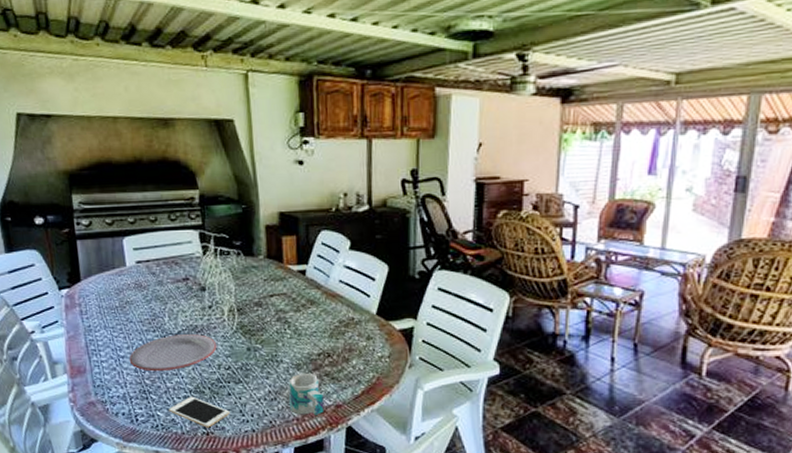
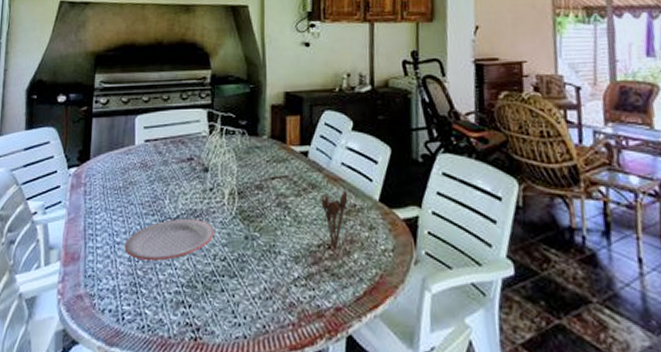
cell phone: present [169,396,230,428] -> none [158,291,221,331]
mug: present [288,374,324,415] -> none [285,268,323,320]
utensil holder: none [320,305,346,360] -> present [321,190,348,252]

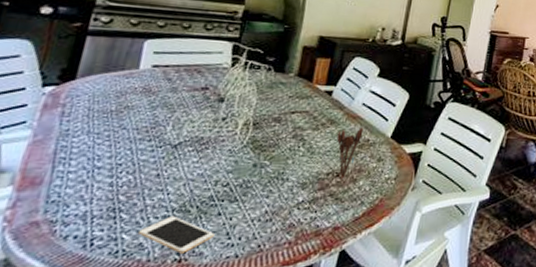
plate: present [124,219,214,261] -> none [106,145,221,187]
cell phone: none [158,291,221,331] -> present [139,215,215,254]

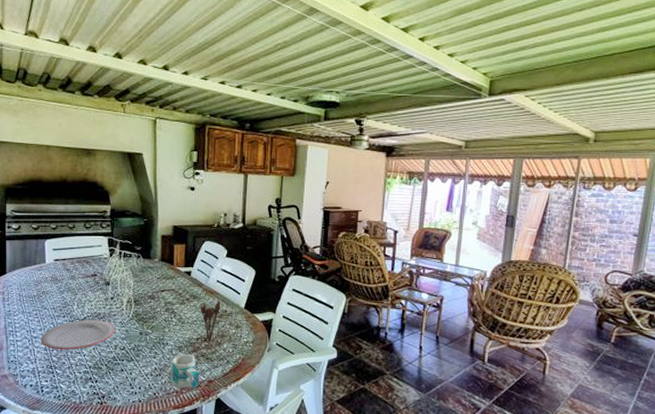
plate: none [106,145,221,187] -> present [40,320,115,350]
cell phone: present [139,215,215,254] -> none [70,371,121,398]
mug: none [284,193,323,238] -> present [170,354,199,389]

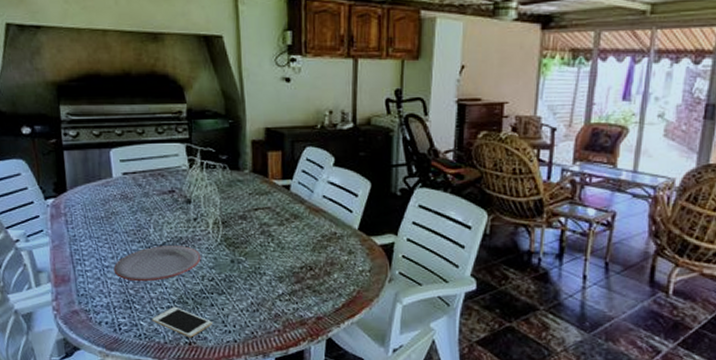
cell phone: none [70,371,121,398] -> present [152,306,212,338]
mug: present [170,354,199,389] -> none [270,286,305,327]
utensil holder: present [200,300,221,343] -> none [303,220,329,273]

